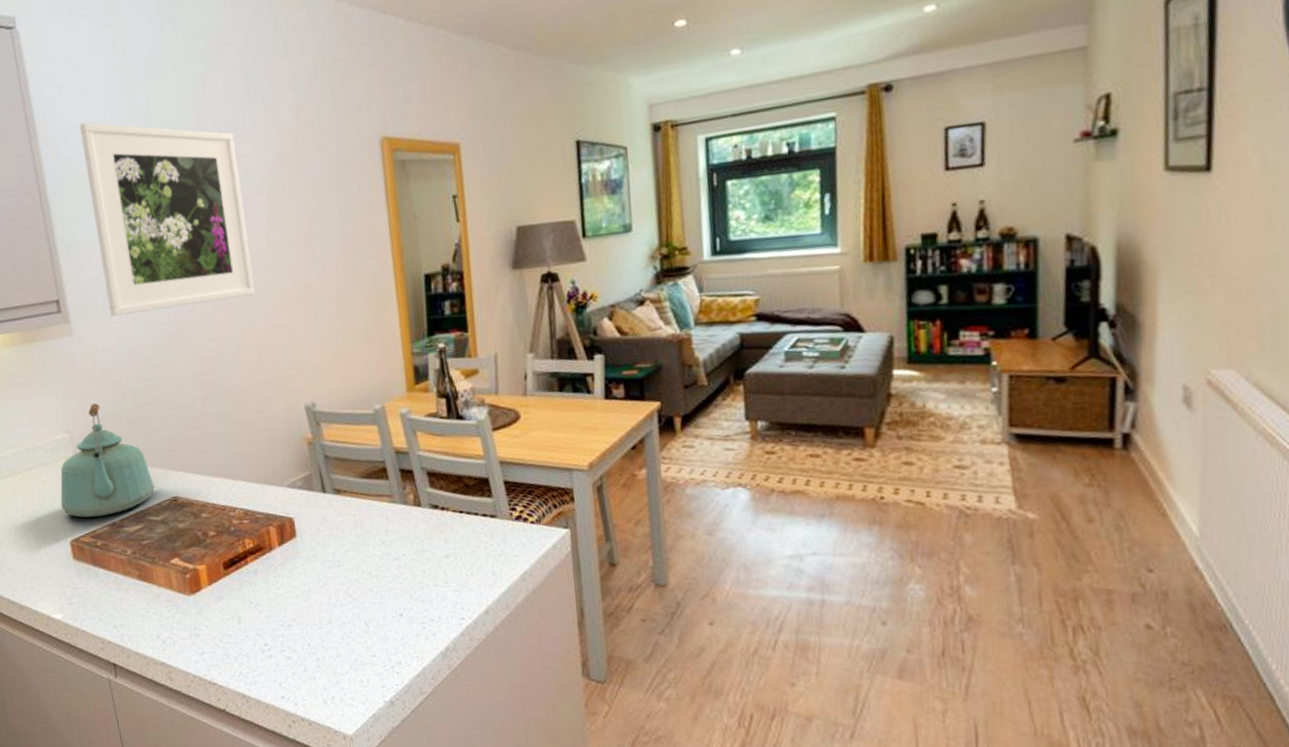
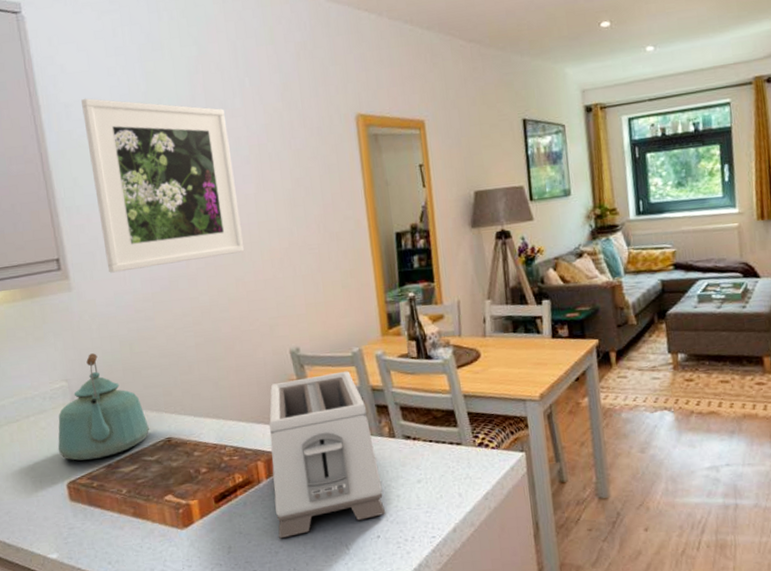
toaster: none [282,430,410,612] -> present [269,371,386,539]

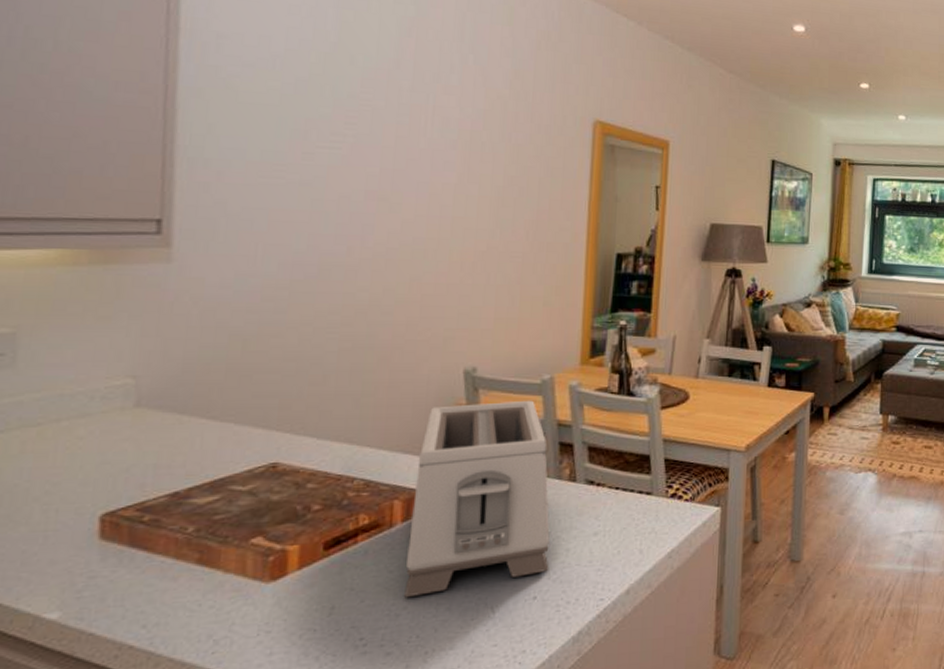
kettle: present [58,353,149,461] -> none [97,346,248,486]
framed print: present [81,98,245,273] -> none [233,32,436,249]

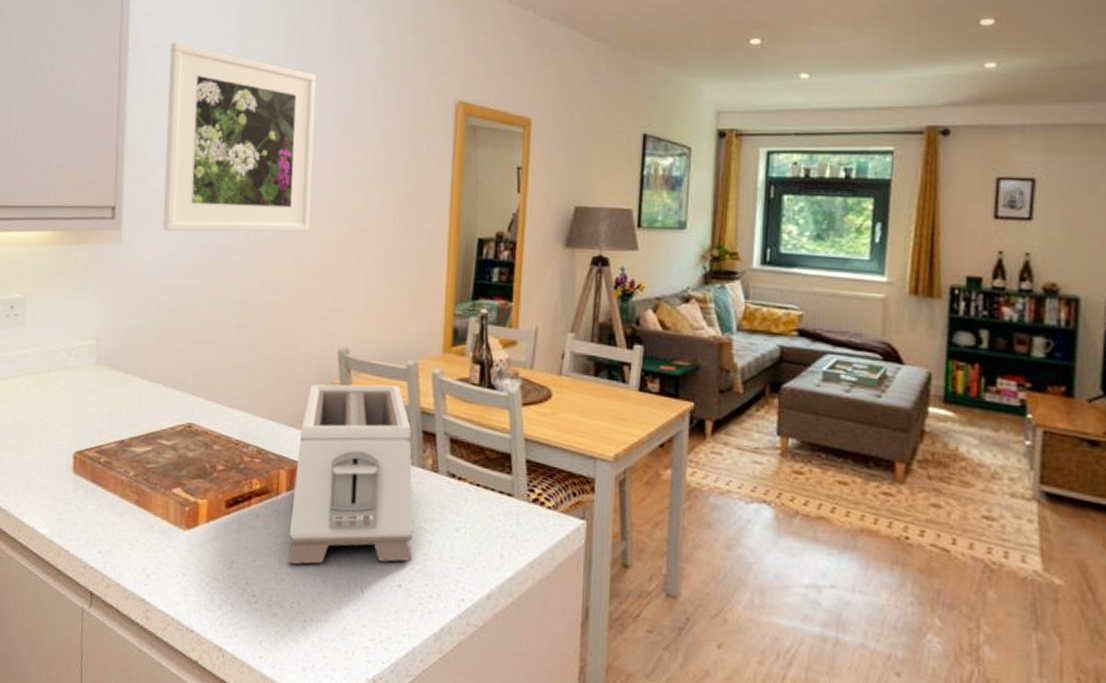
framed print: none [233,32,436,249] -> present [162,42,316,232]

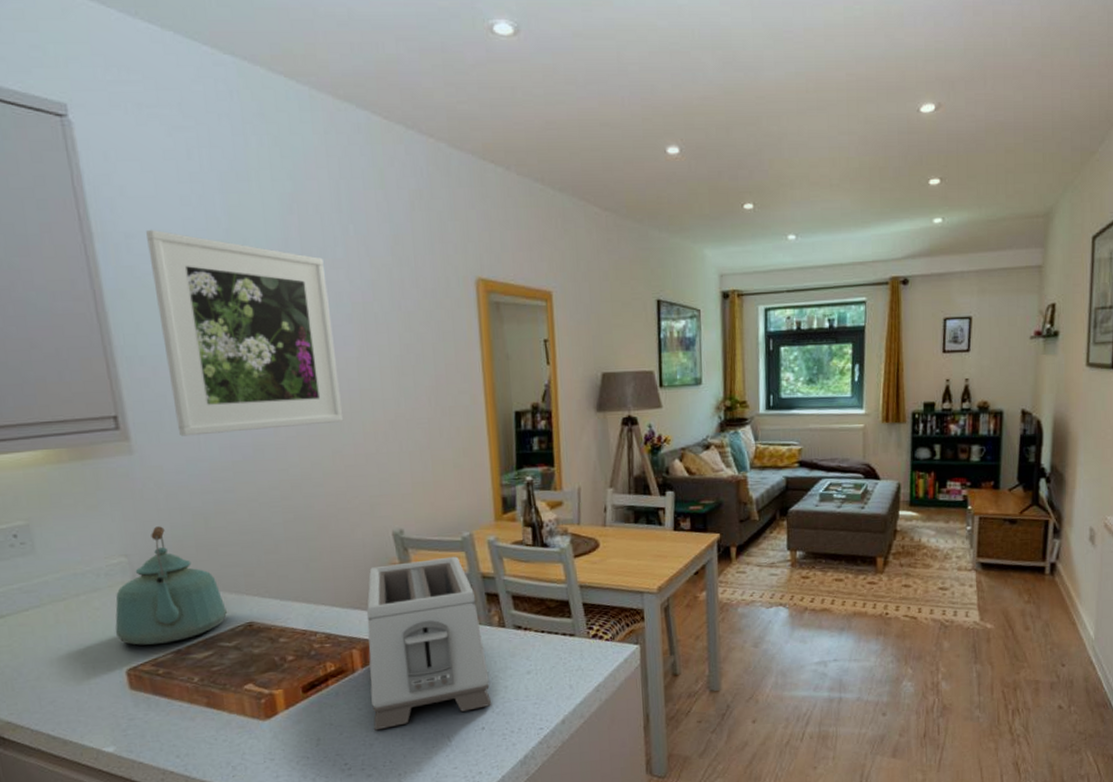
kettle: none [72,314,172,432] -> present [115,526,227,646]

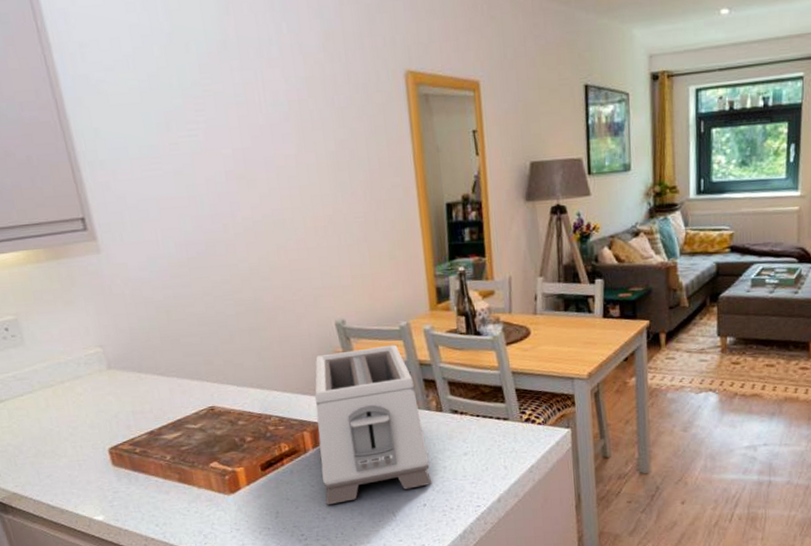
kettle: present [115,526,227,646] -> none [95,319,191,427]
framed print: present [146,229,344,436] -> none [97,37,286,235]

